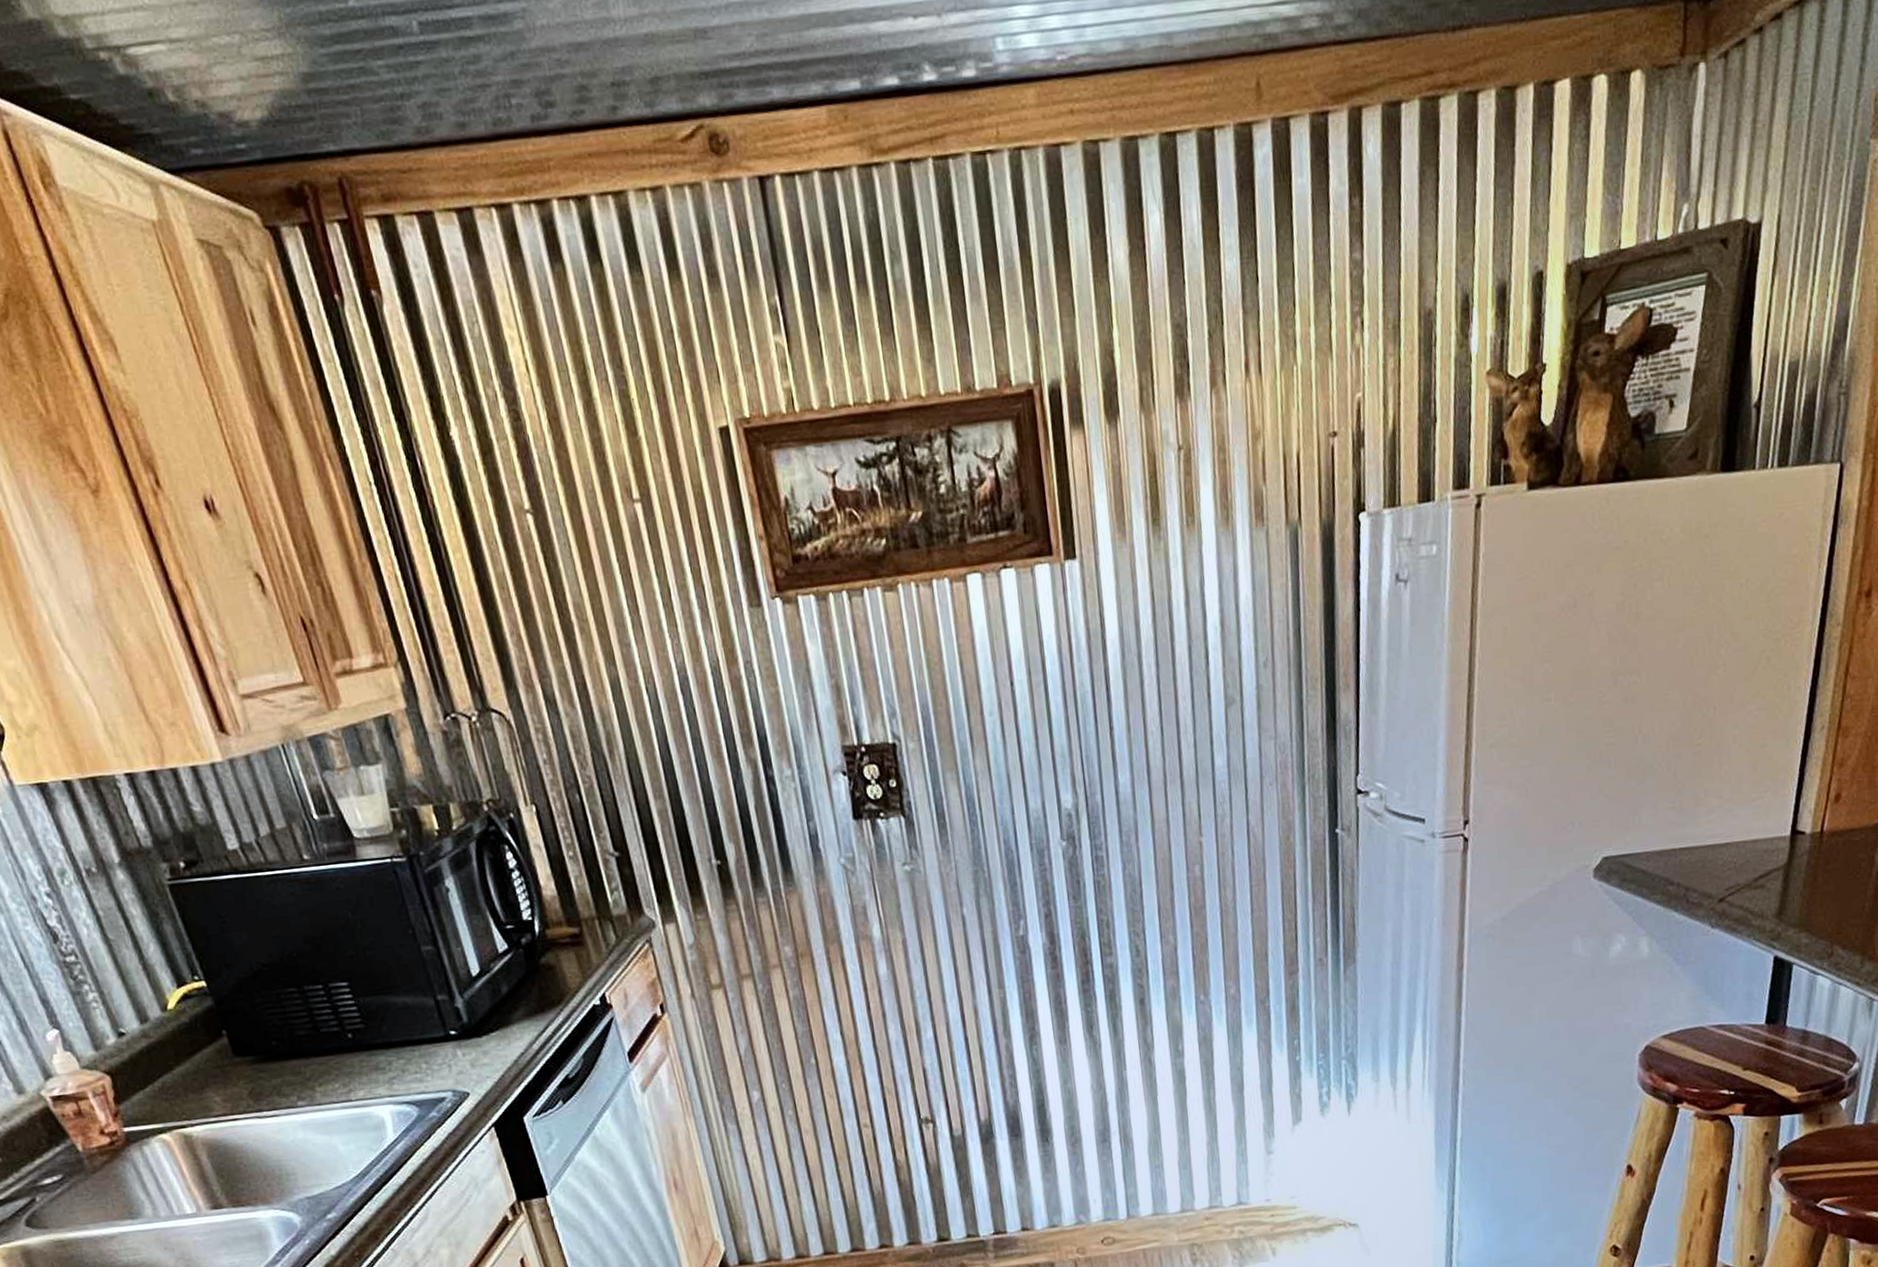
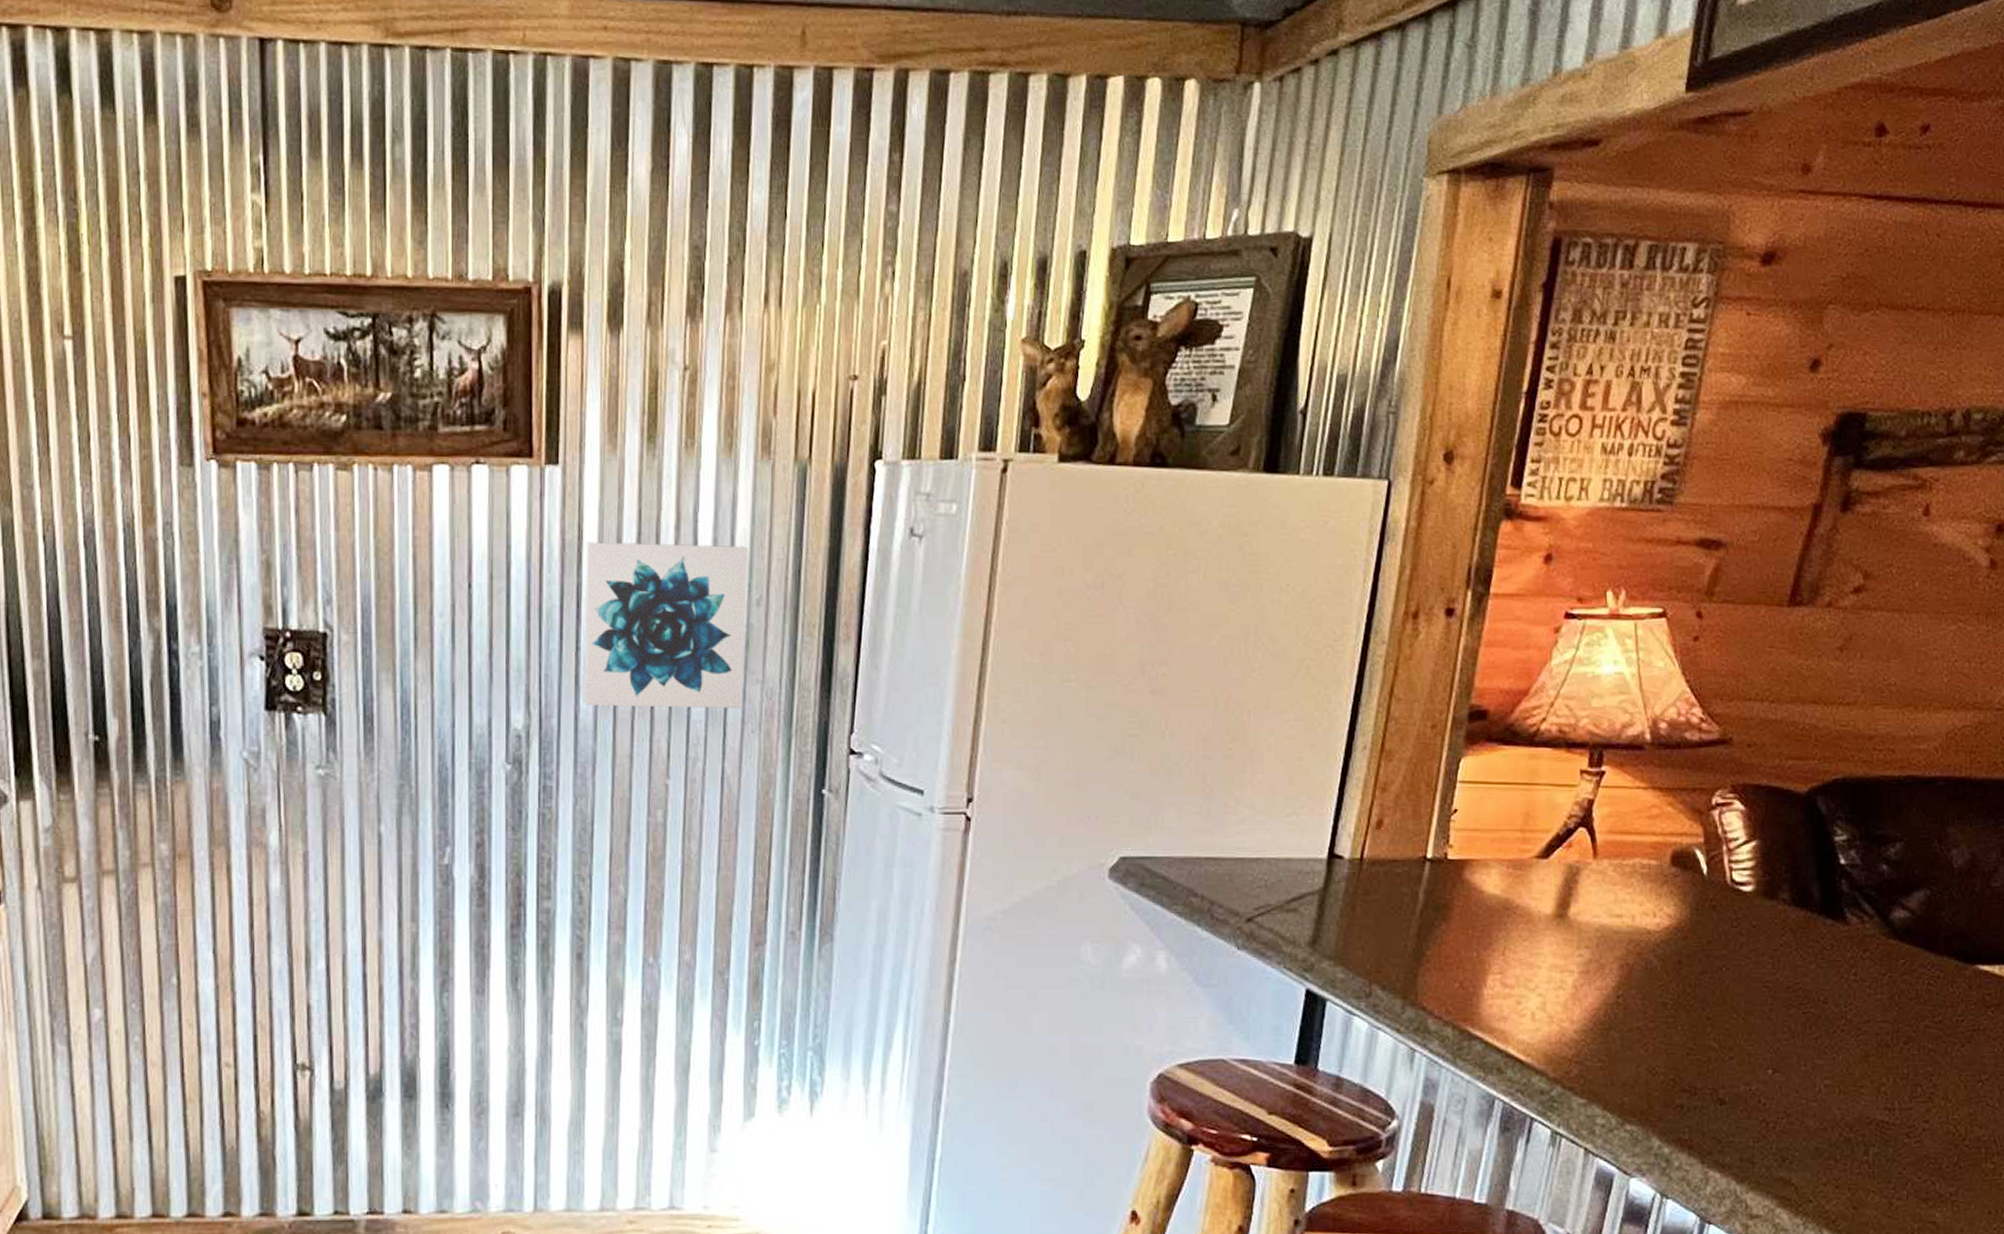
wall art: none [1109,612,1259,779] -> present [584,541,749,708]

